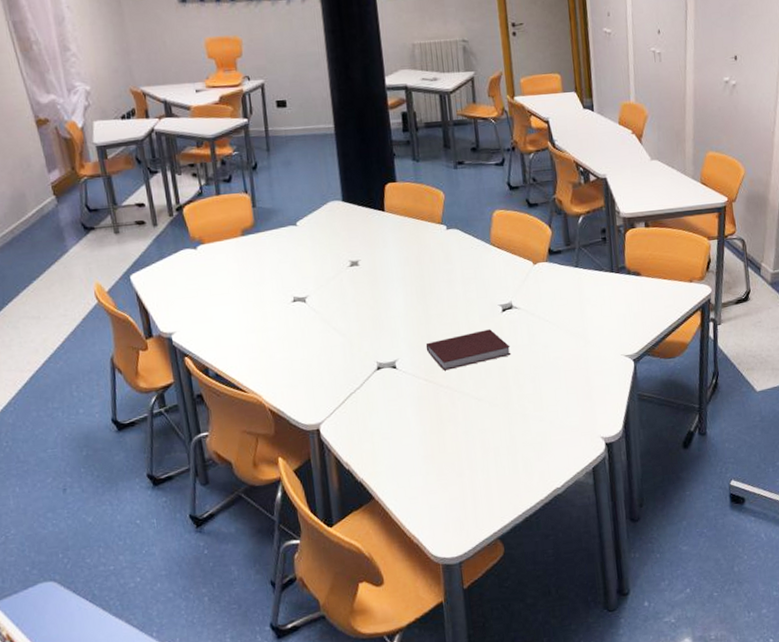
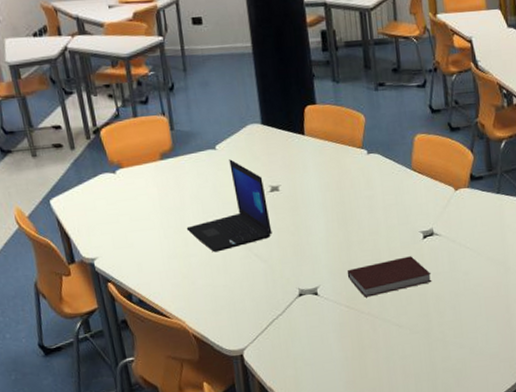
laptop: none [265,235,351,327] -> present [186,159,272,253]

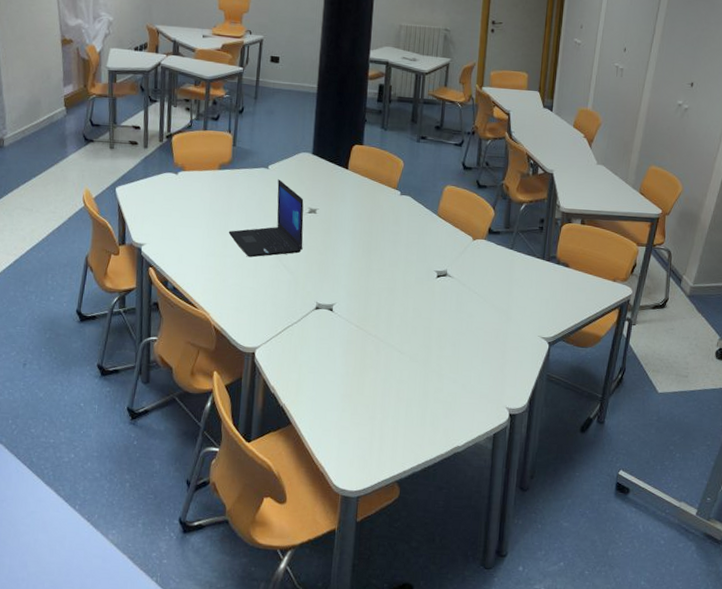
notebook: present [346,256,432,297] -> none [362,291,439,321]

